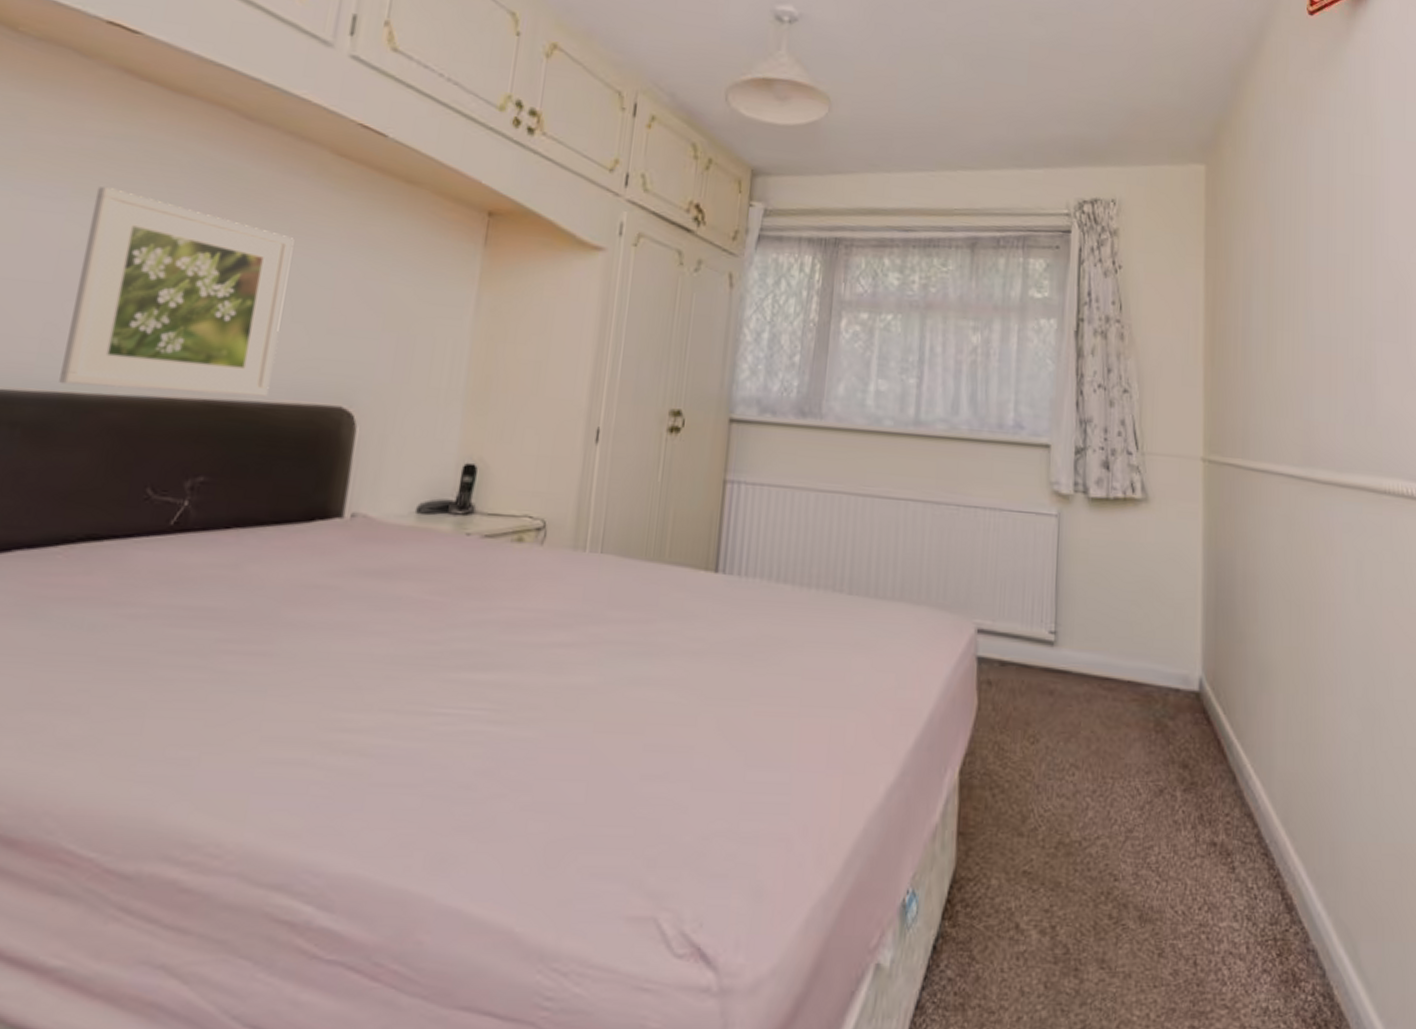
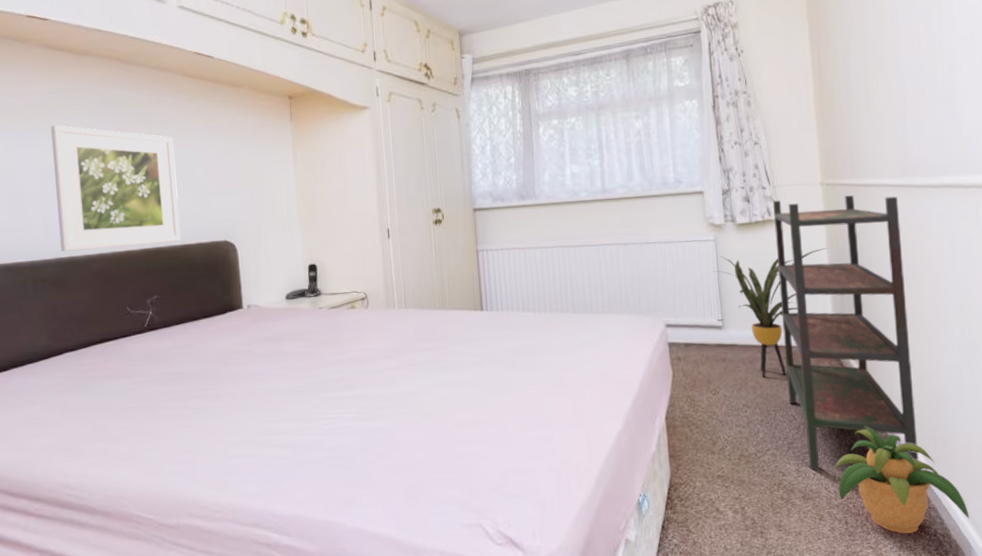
house plant: none [1050,540,1205,726] -> present [712,248,829,378]
bookshelf: none [1132,473,1300,878] -> present [773,195,919,471]
potted plant: none [1185,815,1359,988] -> present [834,426,969,534]

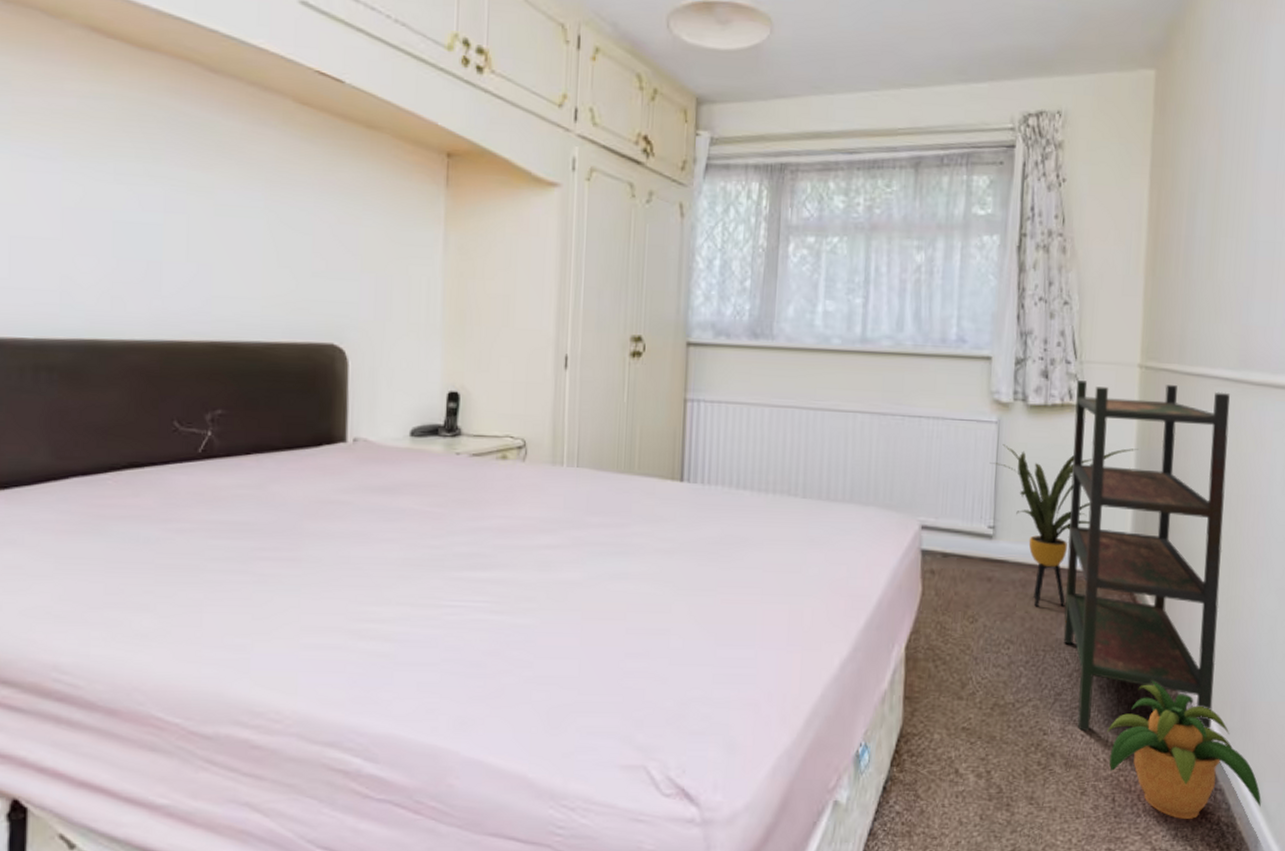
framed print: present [50,125,181,252] -> none [83,146,271,337]

